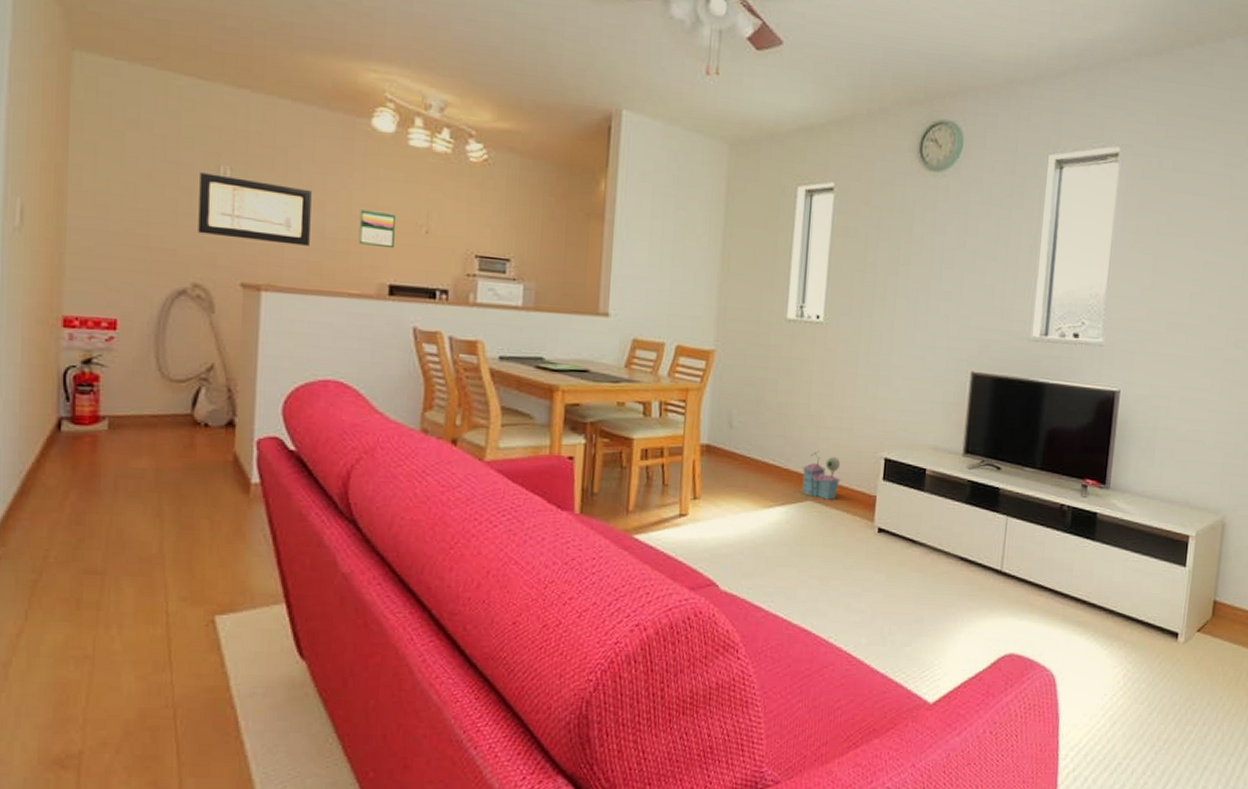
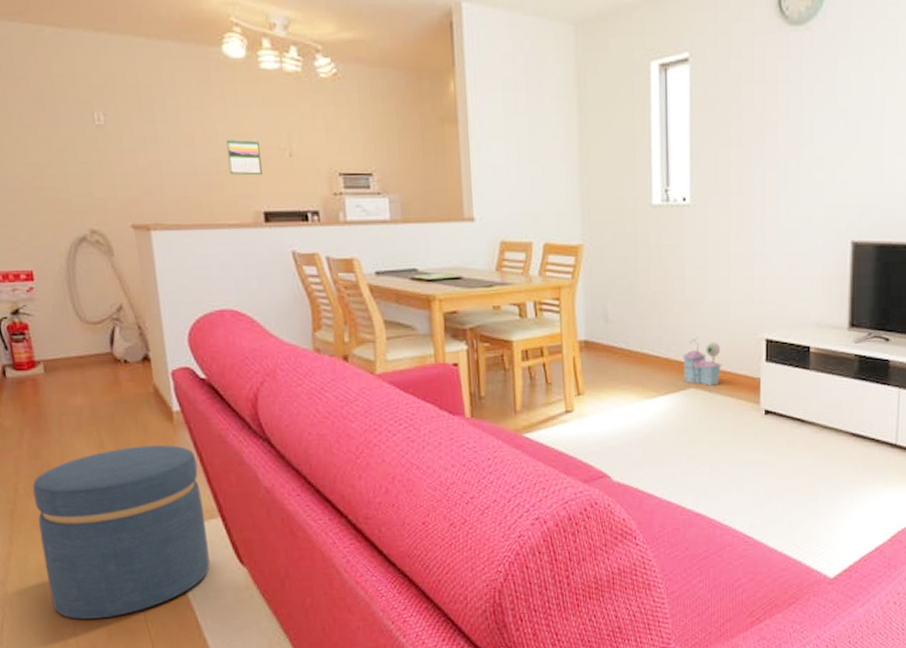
ottoman: none [62,518,269,713] -> present [32,445,210,619]
wall art: present [198,173,312,246] -> none [77,121,186,183]

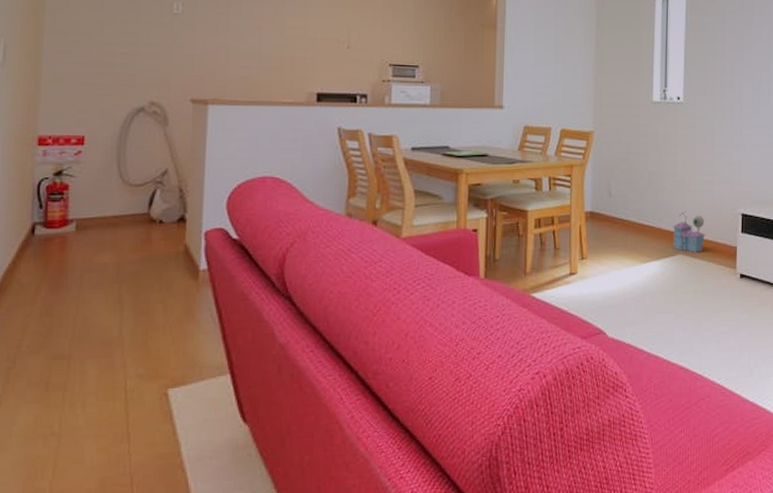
ottoman: present [32,445,210,619] -> none [31,302,215,485]
calendar: present [226,138,262,176] -> none [290,31,321,63]

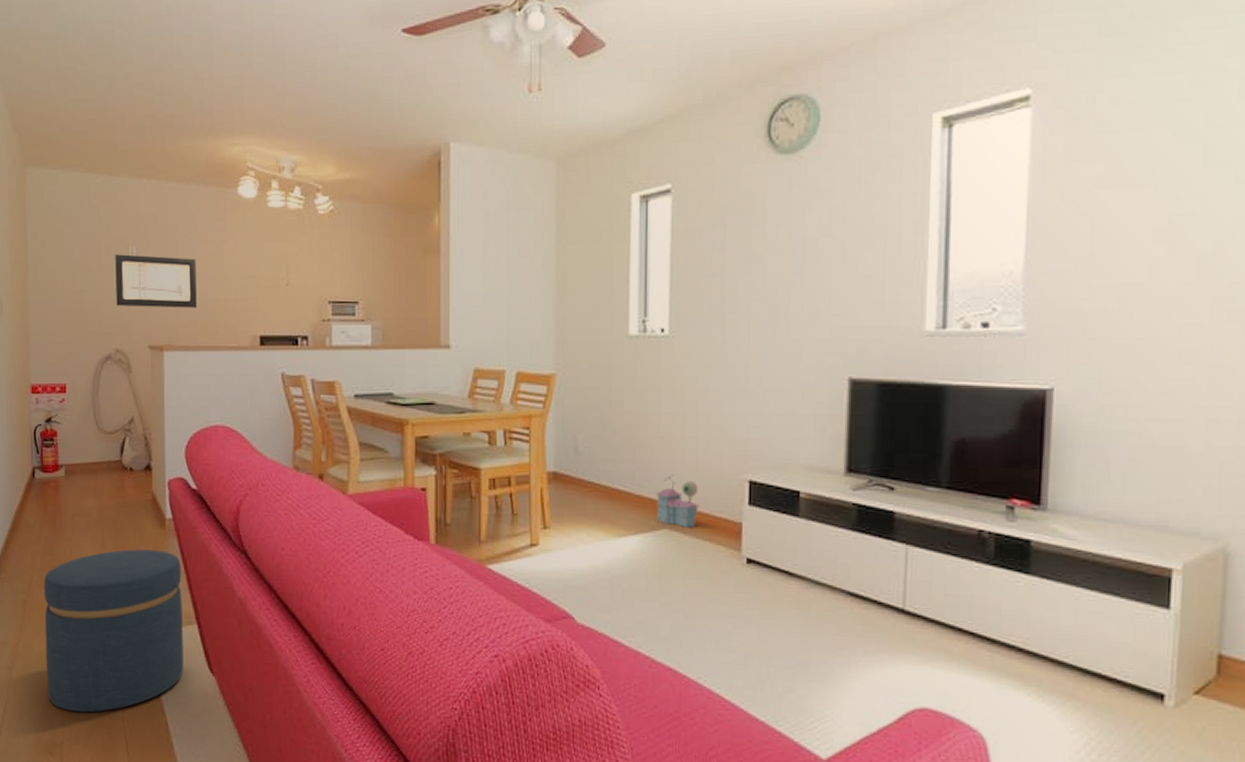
ottoman: none [31,302,215,485] -> present [43,549,184,713]
wall art: none [154,9,251,65] -> present [115,254,197,308]

